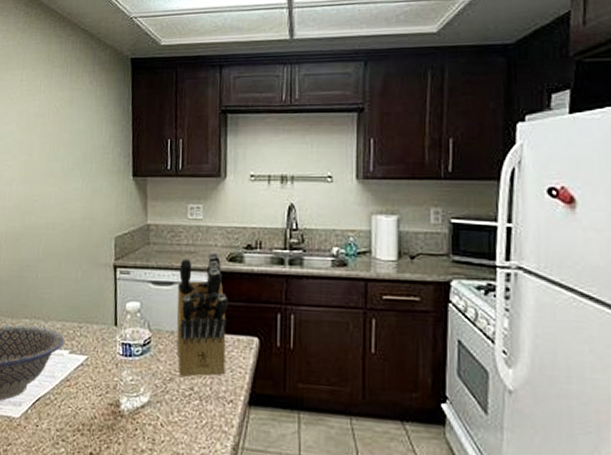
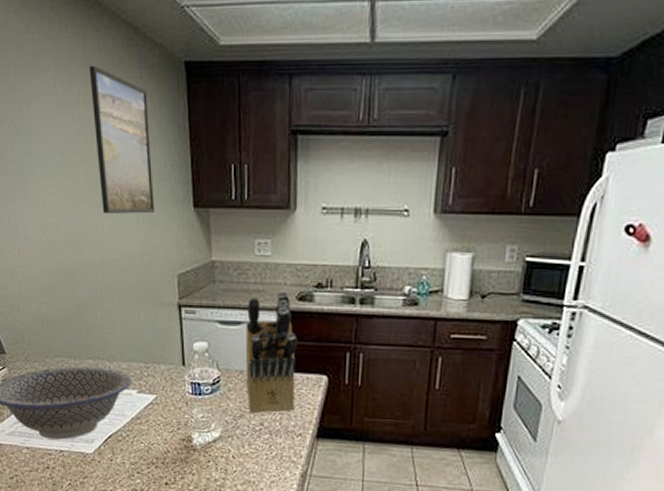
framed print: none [51,63,99,183] -> present [89,65,155,214]

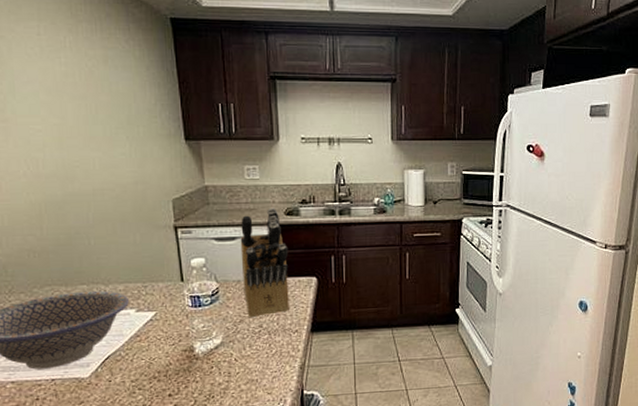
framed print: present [89,65,155,214] -> none [75,17,147,147]

